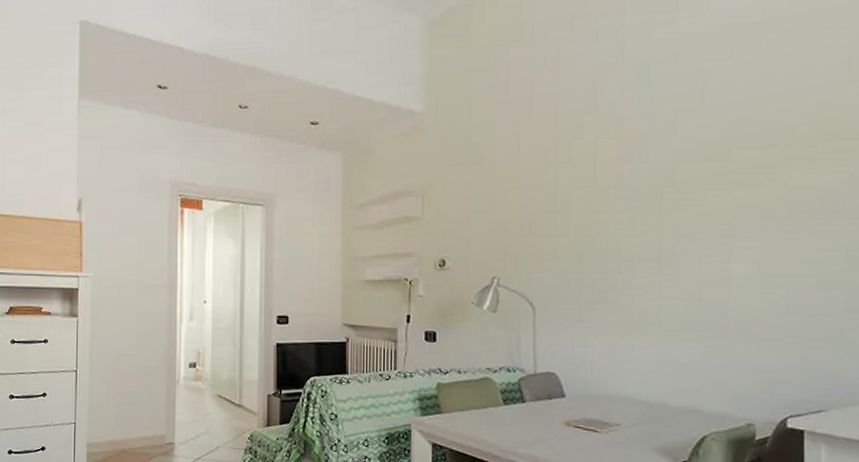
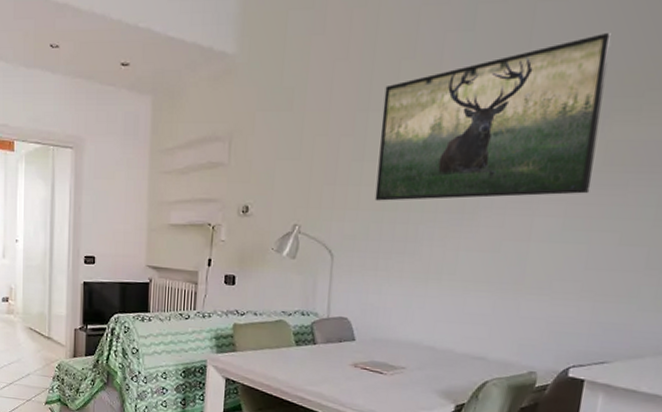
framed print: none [570,88,780,251] -> present [374,32,612,201]

